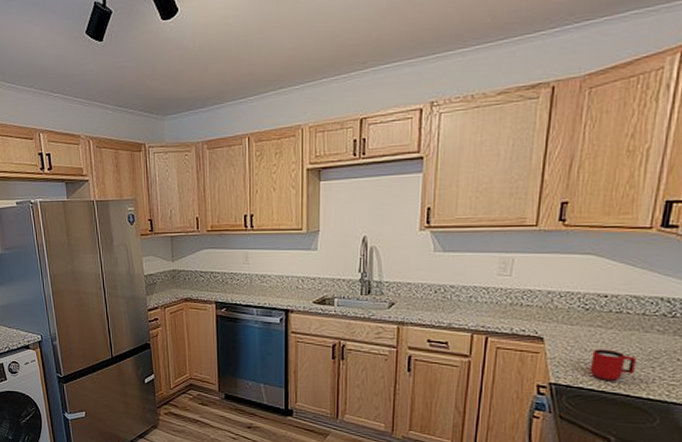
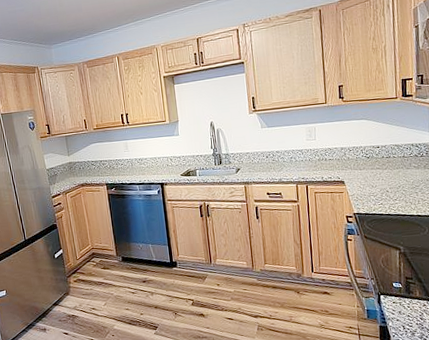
mug: present [589,349,636,382] -> none [377,184,406,207]

